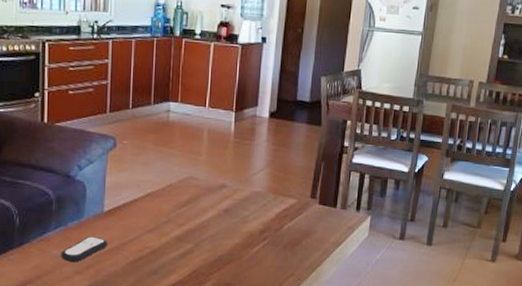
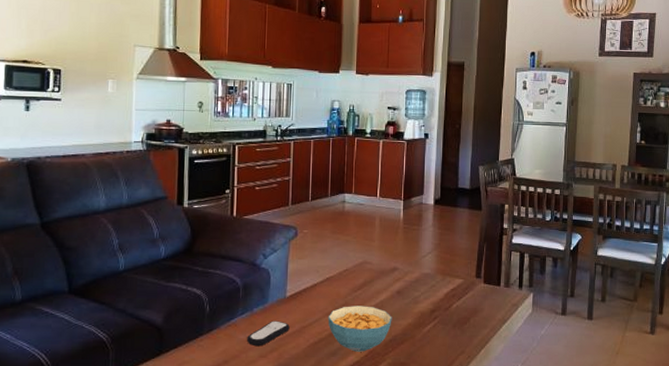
cereal bowl: none [149,223,219,271] -> present [328,306,392,352]

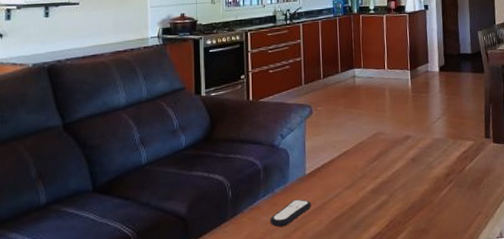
cereal bowl: present [328,306,392,352] -> none [347,176,410,223]

